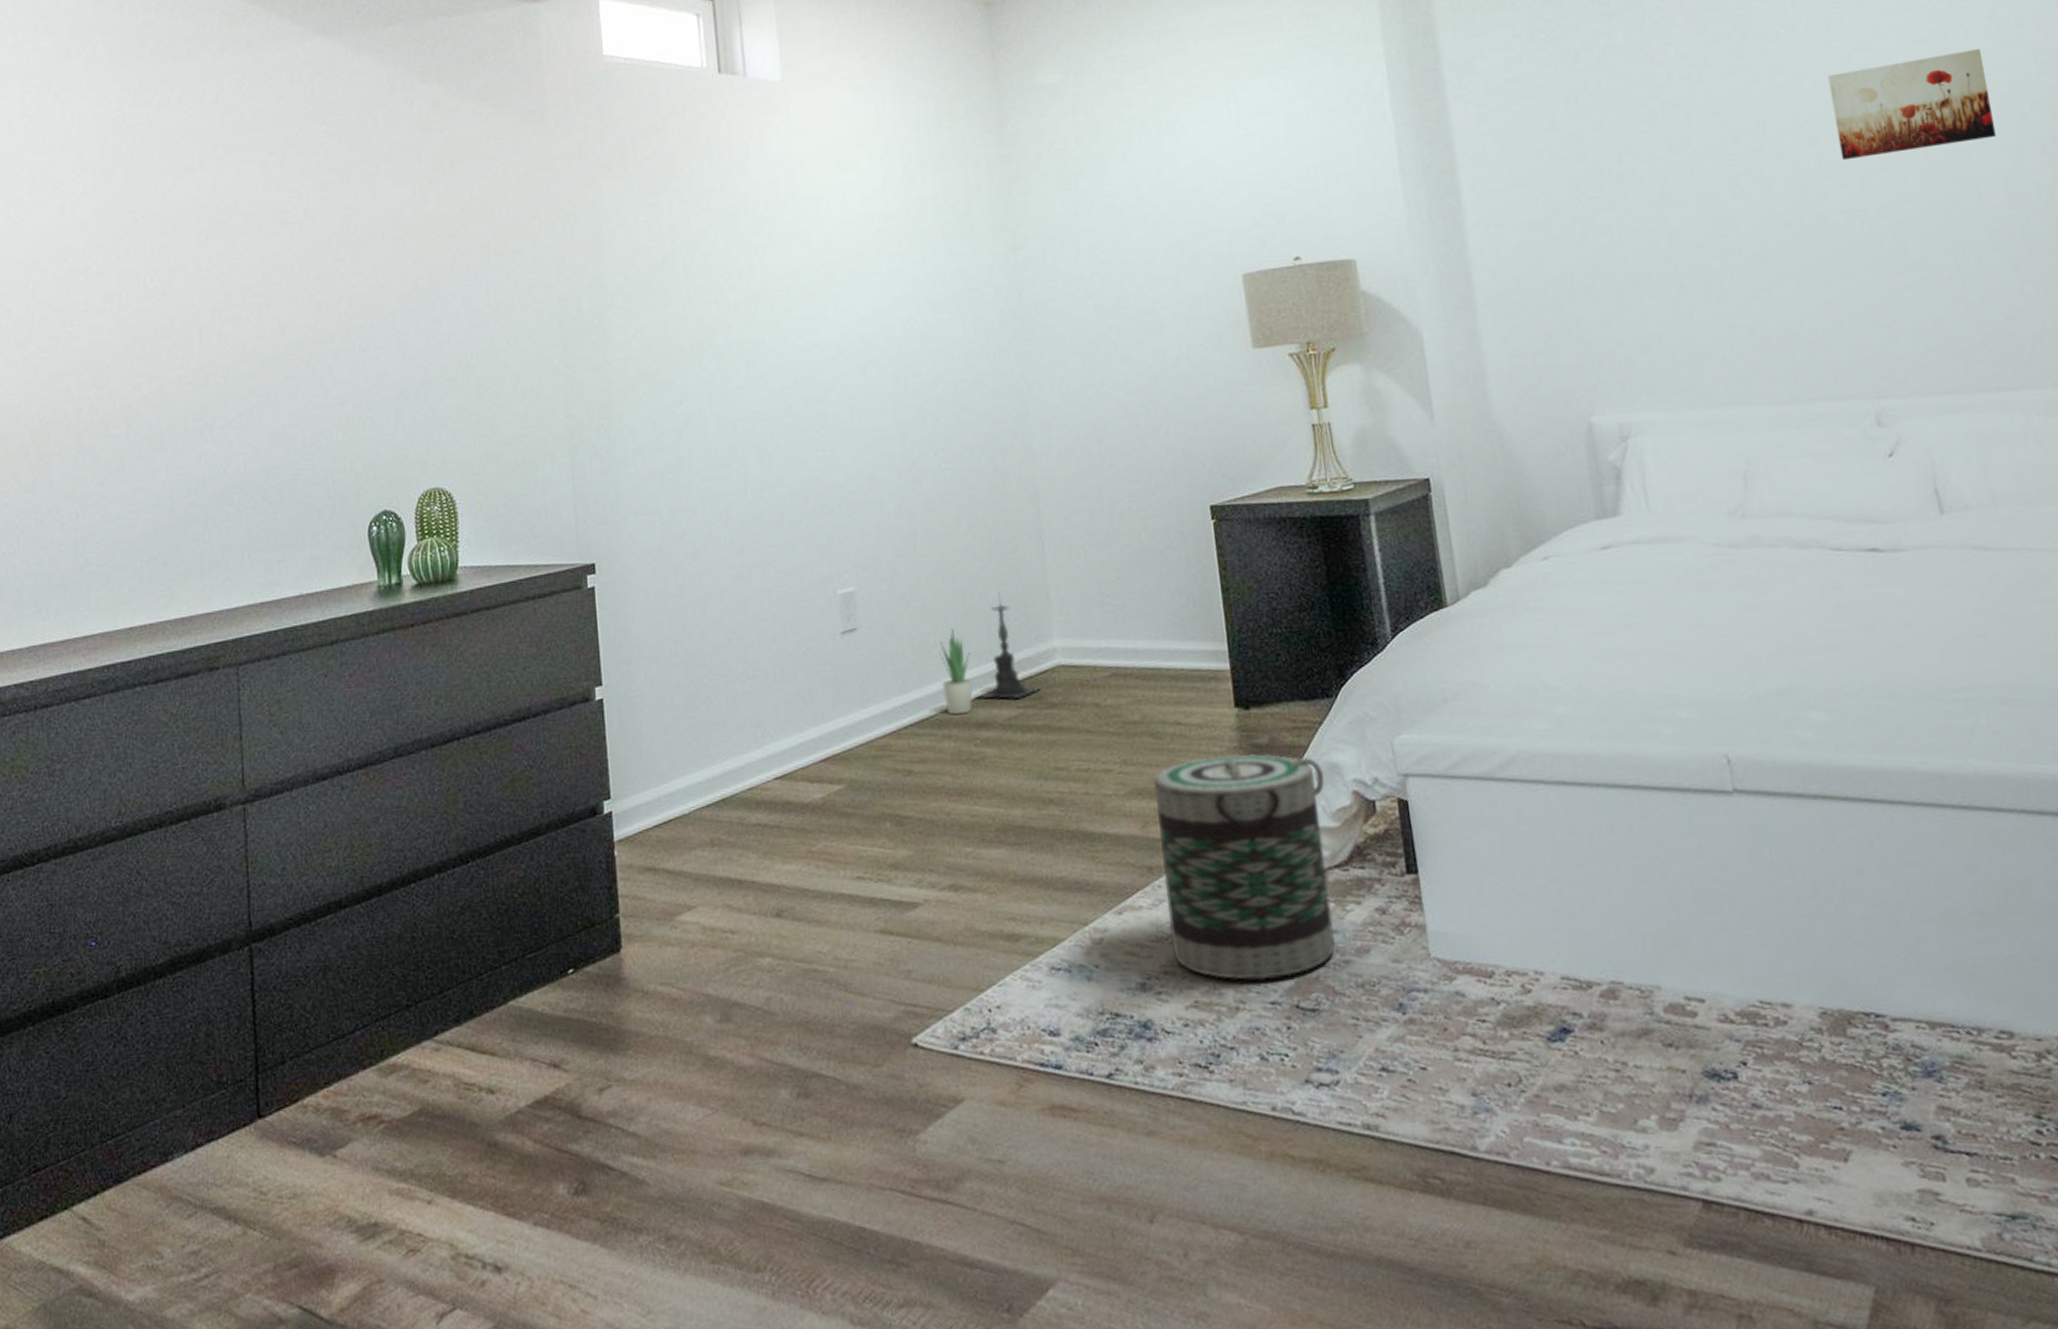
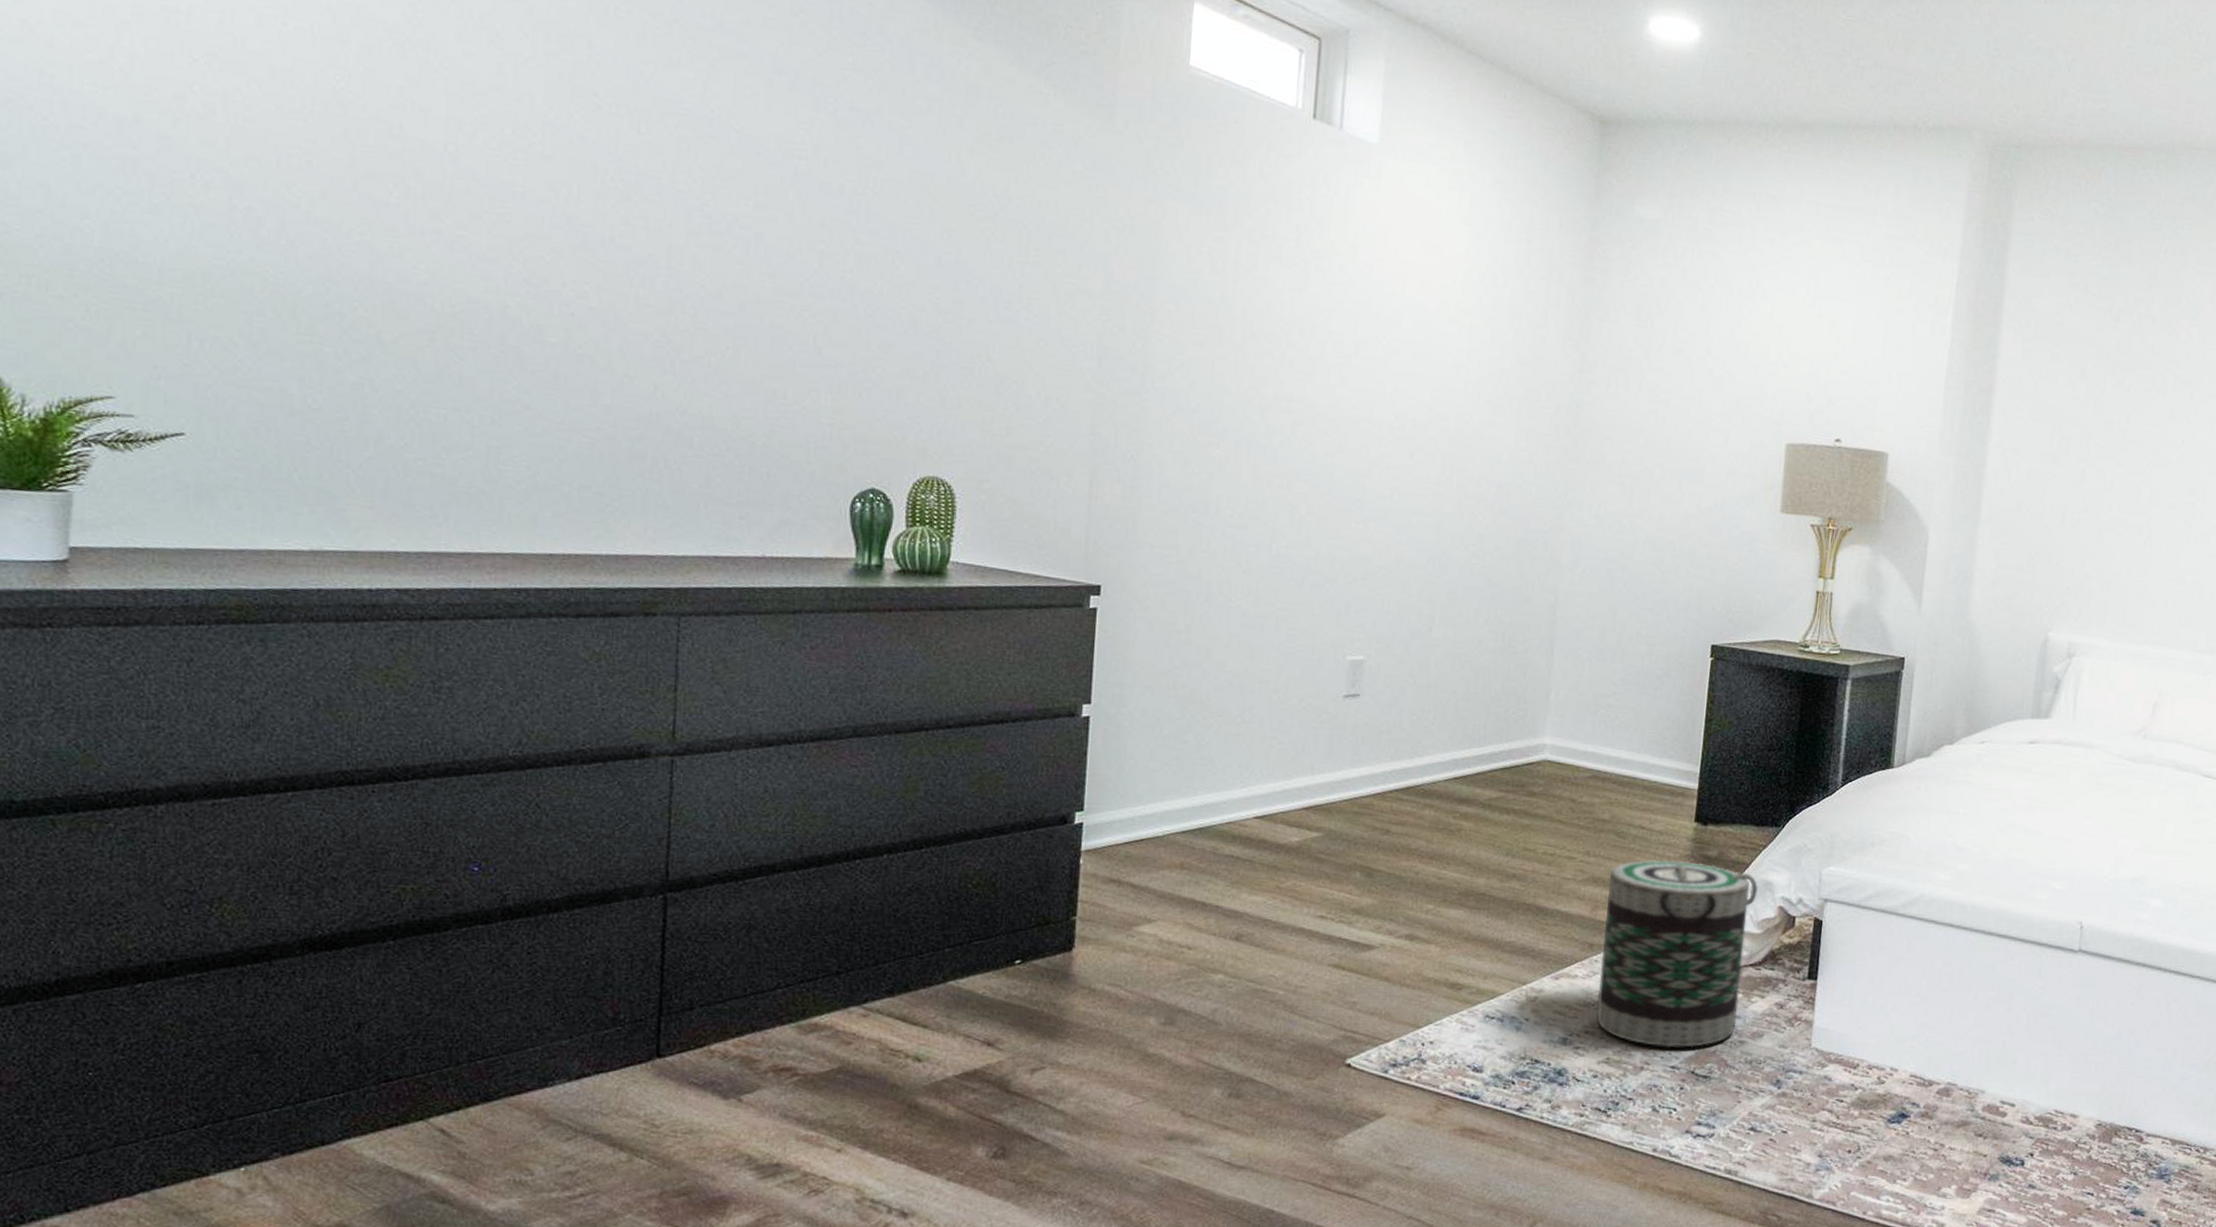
potted plant: present [939,628,973,715] -> none [1433,710,1465,789]
candle holder: present [974,592,1041,699] -> none [1462,686,1525,784]

